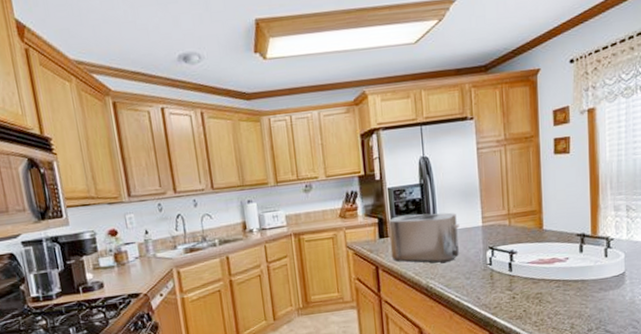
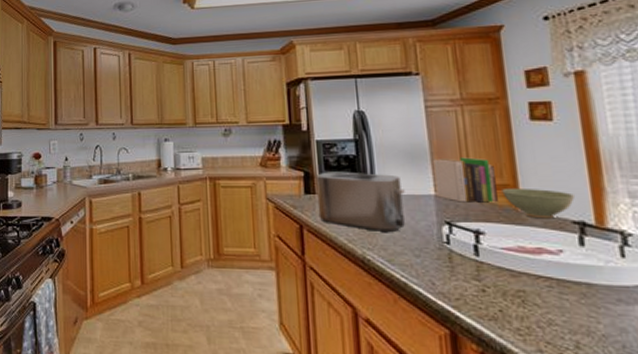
books: none [482,190,527,230] -> present [433,157,498,203]
bowl: none [531,211,579,236] -> present [502,187,575,219]

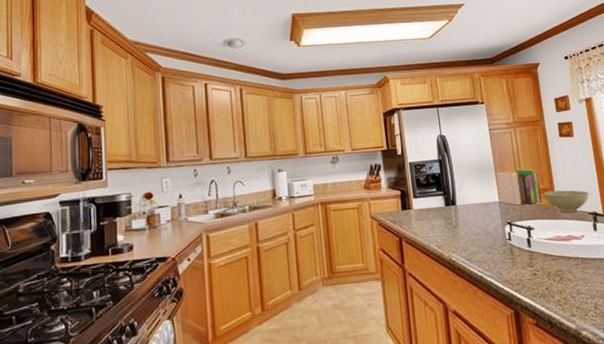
toaster: present [315,171,405,233] -> none [410,187,479,237]

